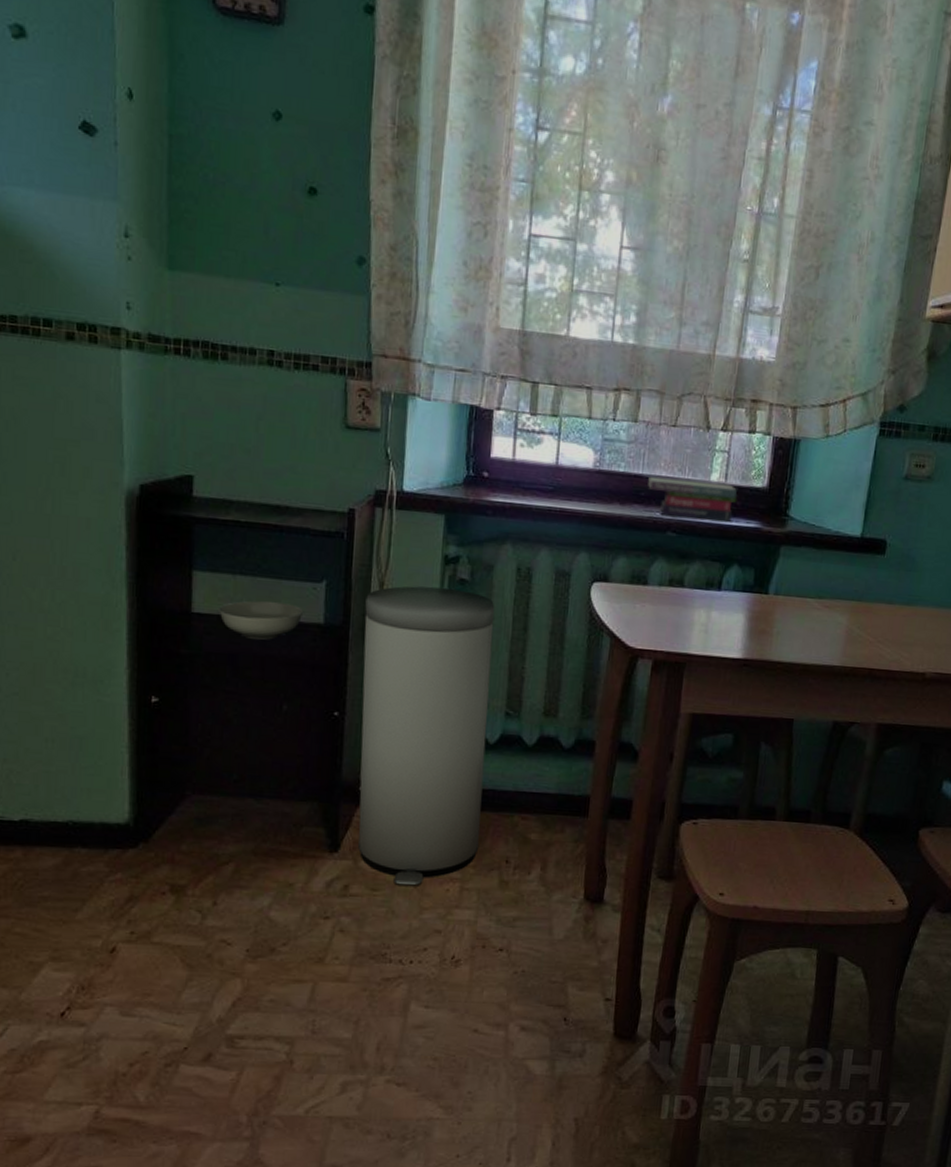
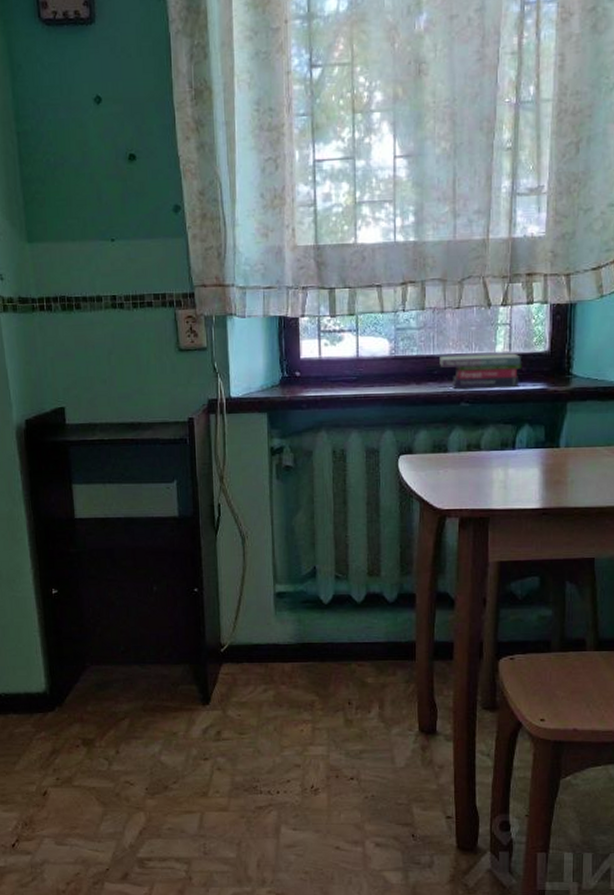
bowl: present [218,600,304,640] -> none [95,502,162,535]
pedal bin: present [358,586,495,887] -> none [210,475,325,730]

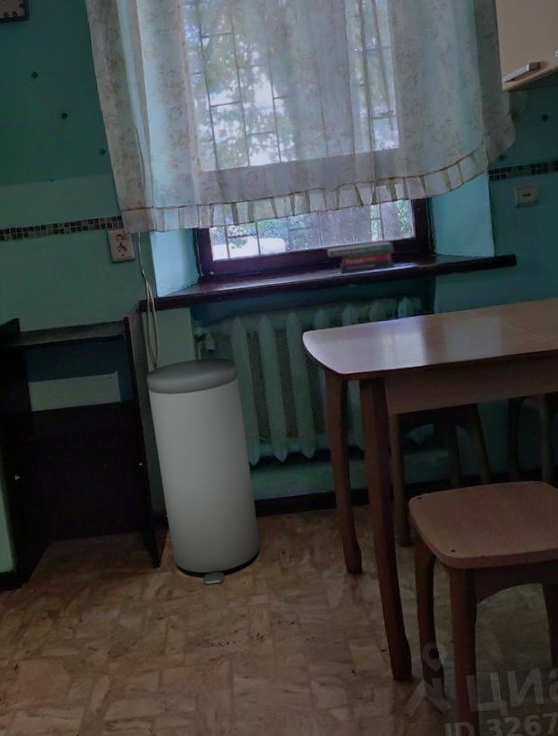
pedal bin: none [210,475,325,730] -> present [146,357,261,586]

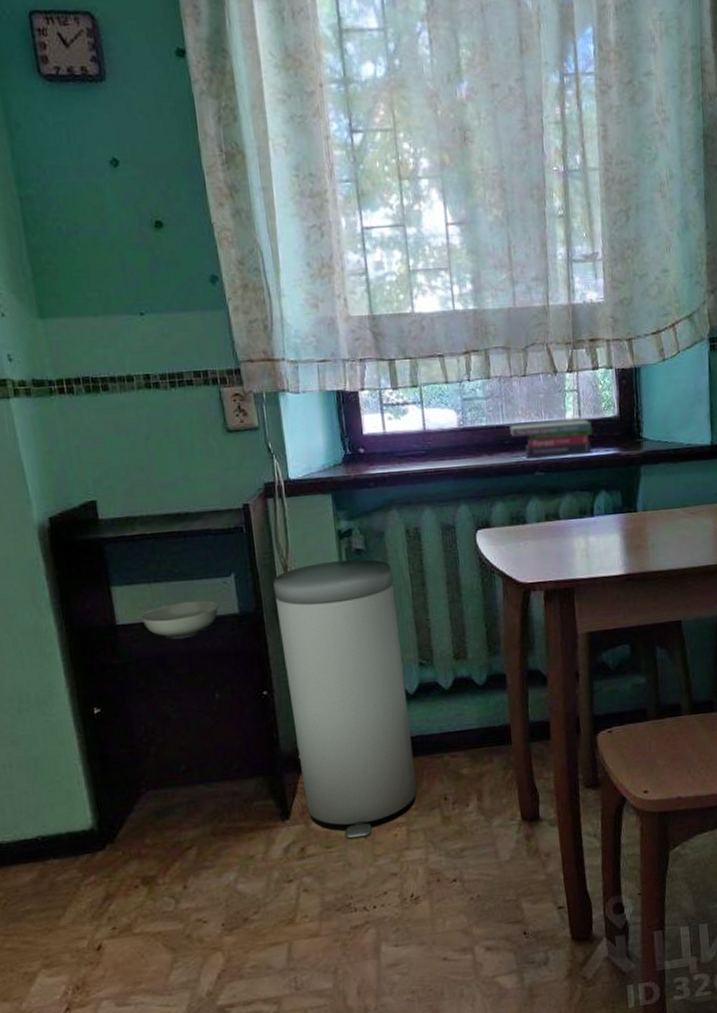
bowl: none [49,392,106,422] -> present [140,600,219,639]

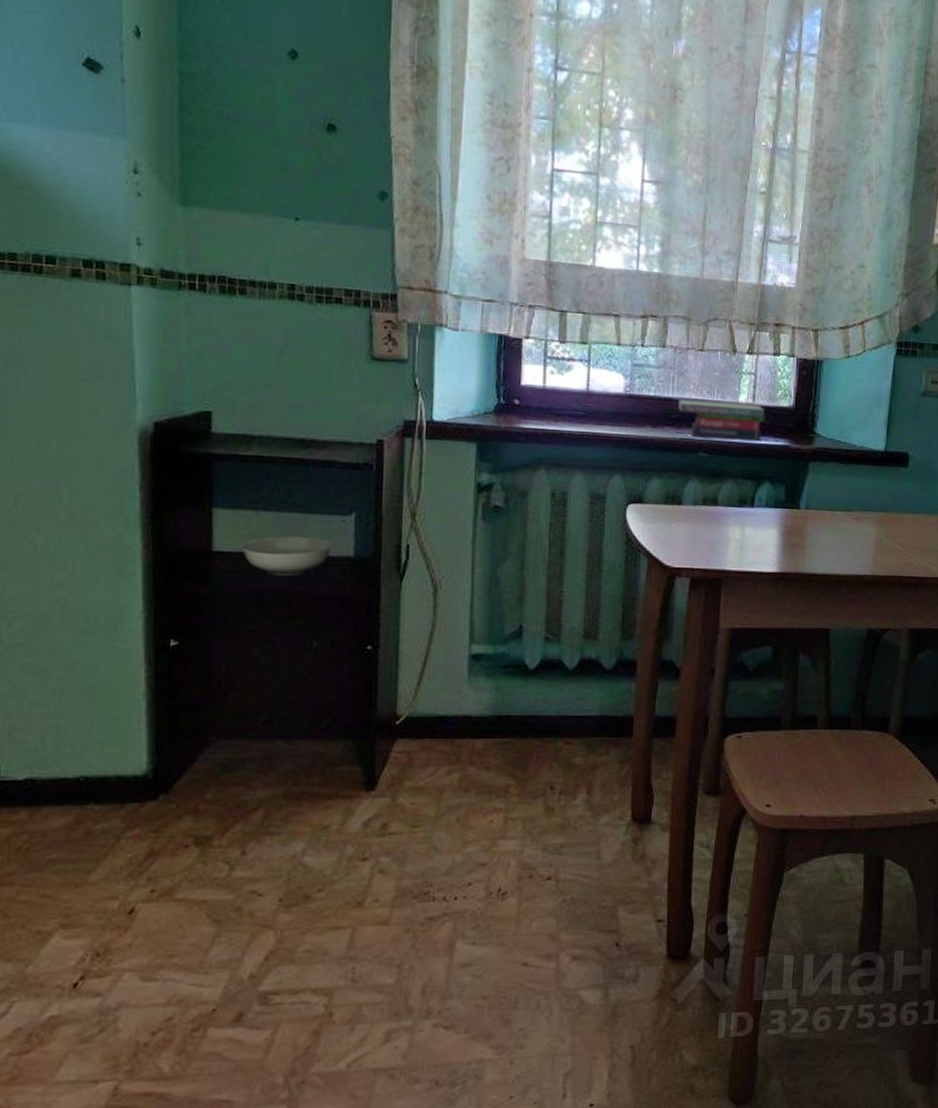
pedal bin: present [273,559,418,840] -> none [396,515,531,821]

